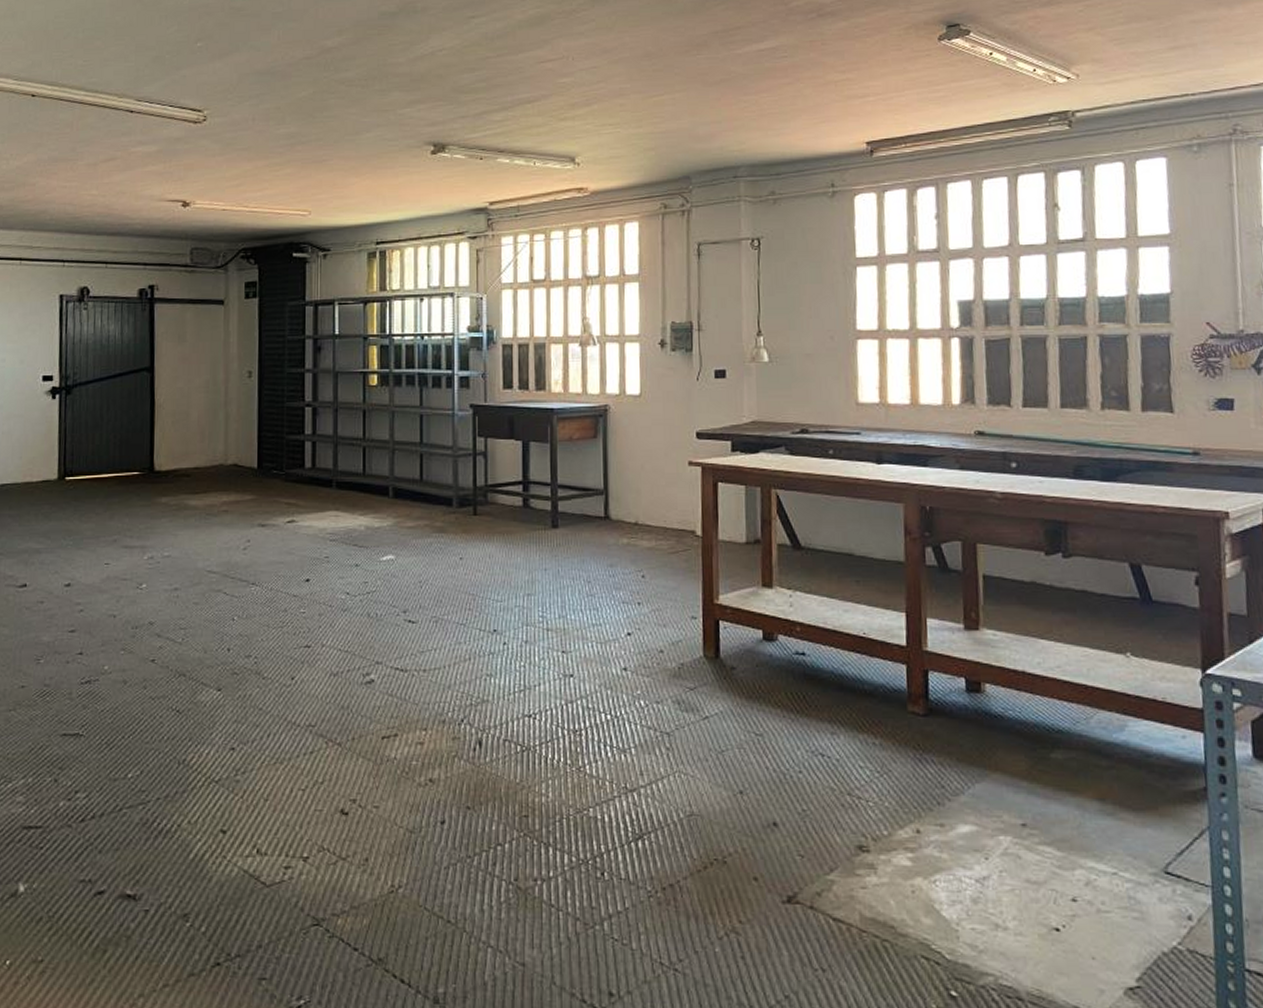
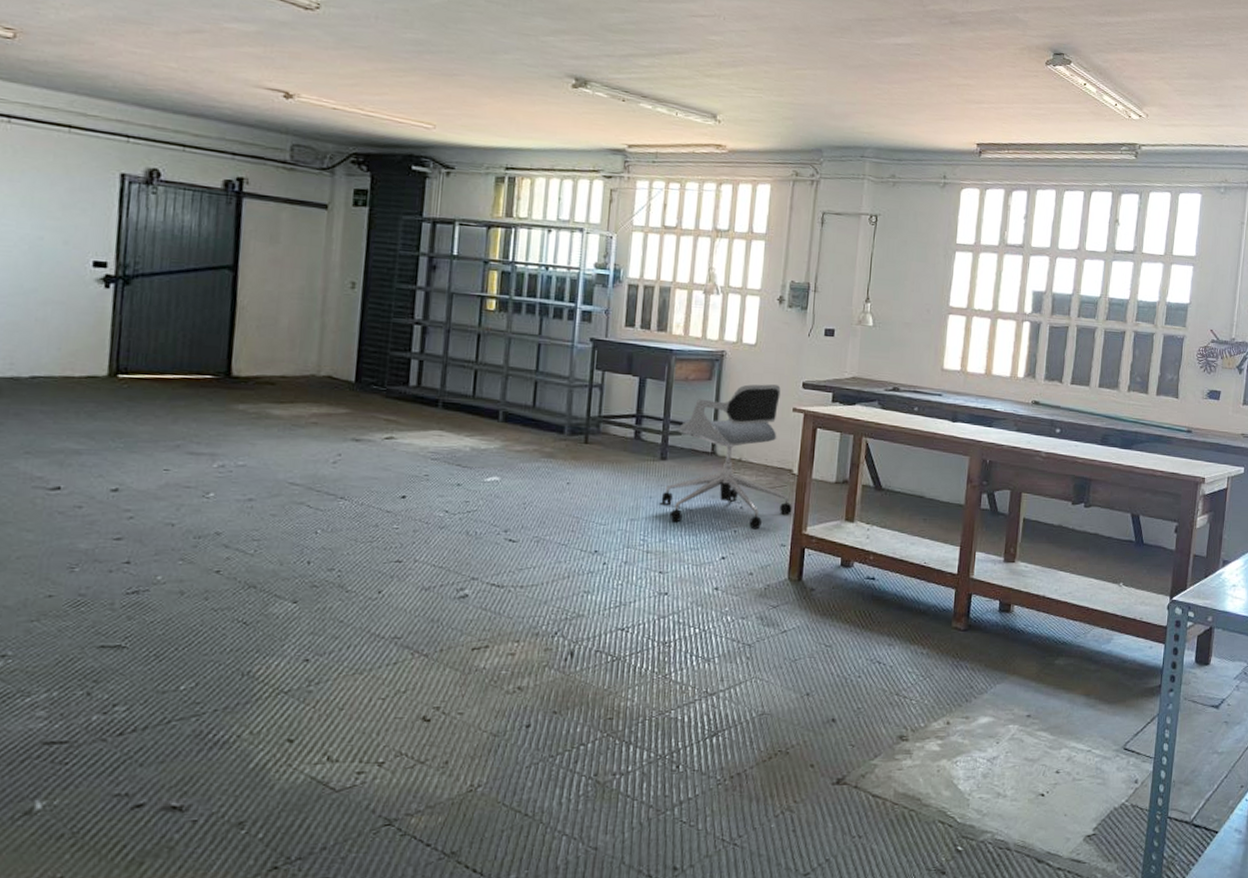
office chair: none [556,437,700,601] -> present [661,384,792,530]

